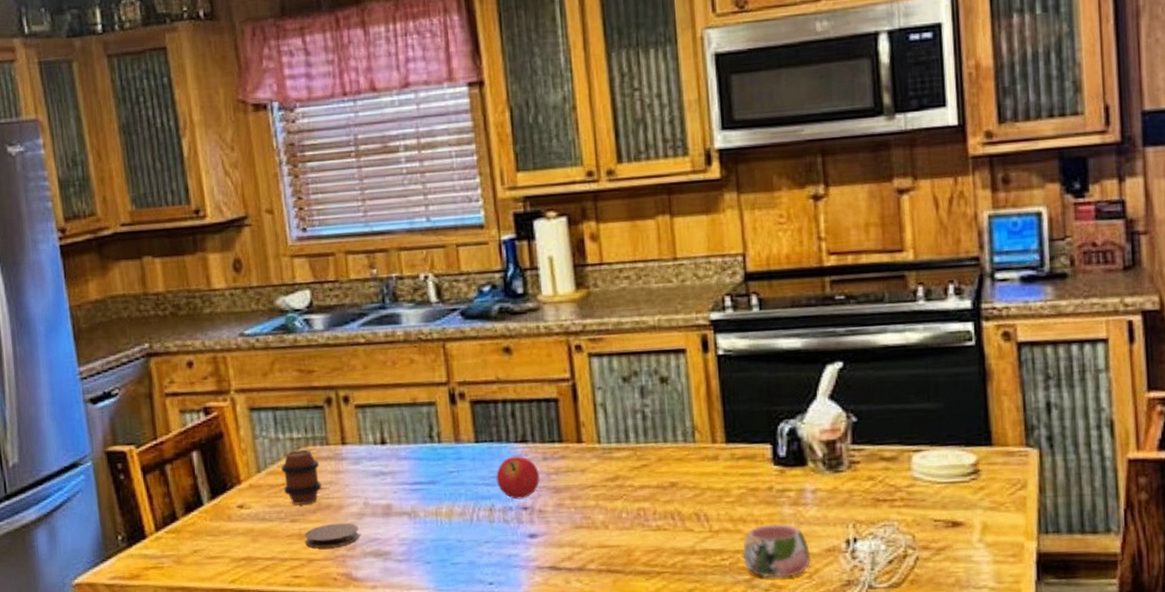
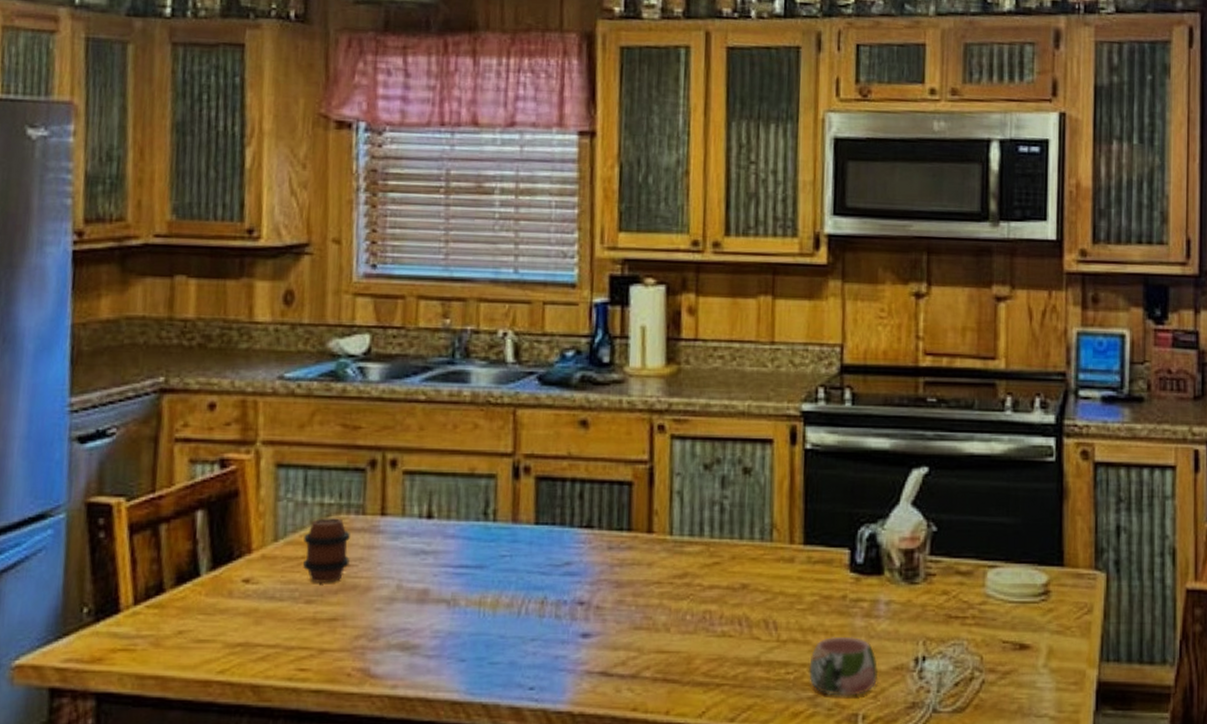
coaster: present [304,522,360,548] -> none [319,607,387,636]
fruit: present [496,456,540,500] -> none [553,542,602,592]

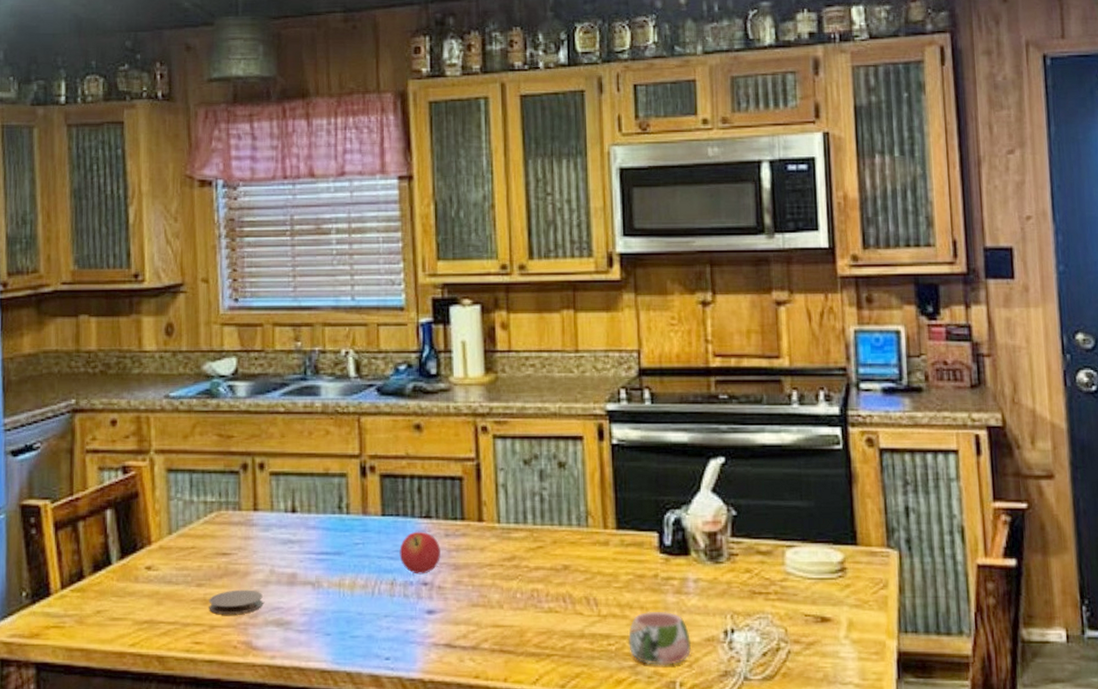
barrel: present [302,516,350,584] -> none [191,512,230,570]
coaster: none [319,607,387,636] -> present [209,589,264,614]
fruit: none [553,542,602,592] -> present [399,531,440,575]

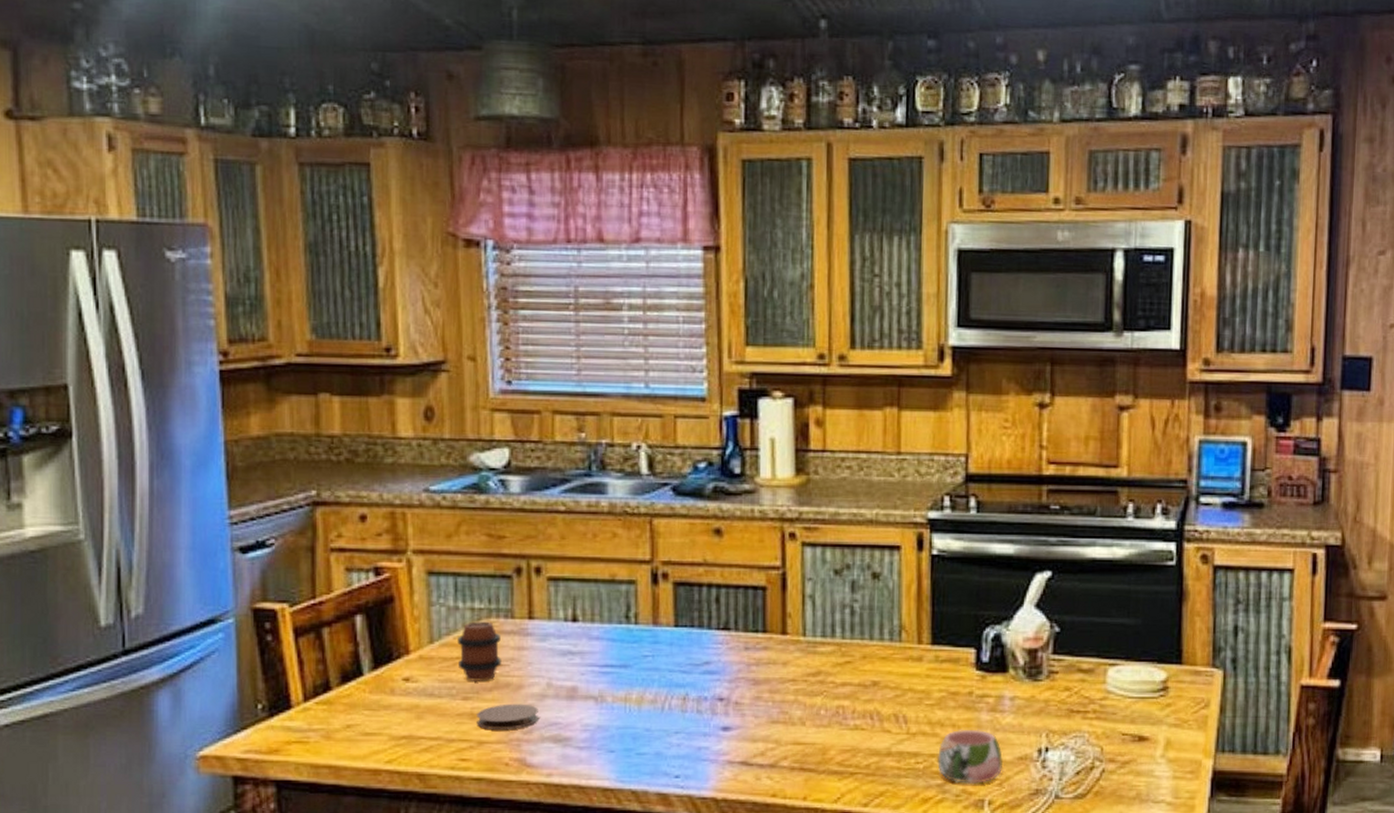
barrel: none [191,512,230,570] -> present [456,620,502,682]
fruit: present [399,531,440,575] -> none [693,643,739,689]

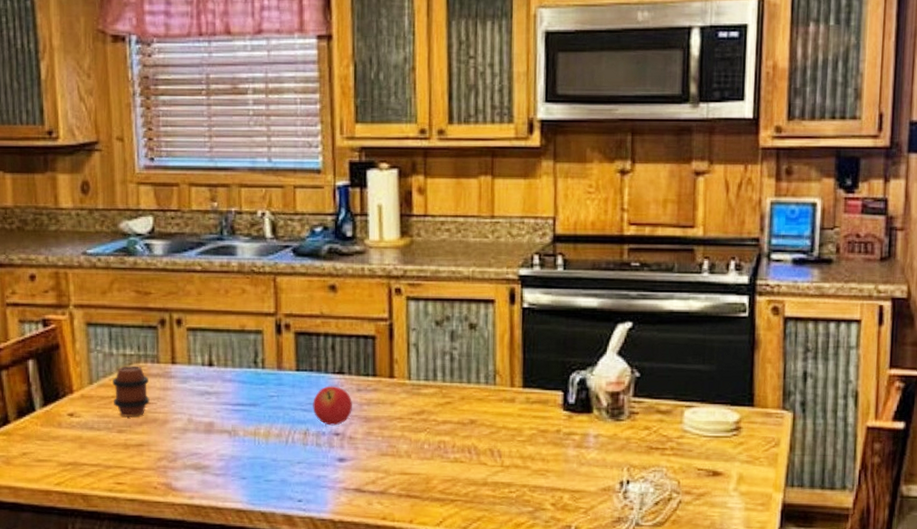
coaster: present [477,703,539,729] -> none [130,436,182,458]
fruit: none [693,643,739,689] -> present [313,386,352,426]
mug: present [937,729,1004,784] -> none [529,463,589,511]

